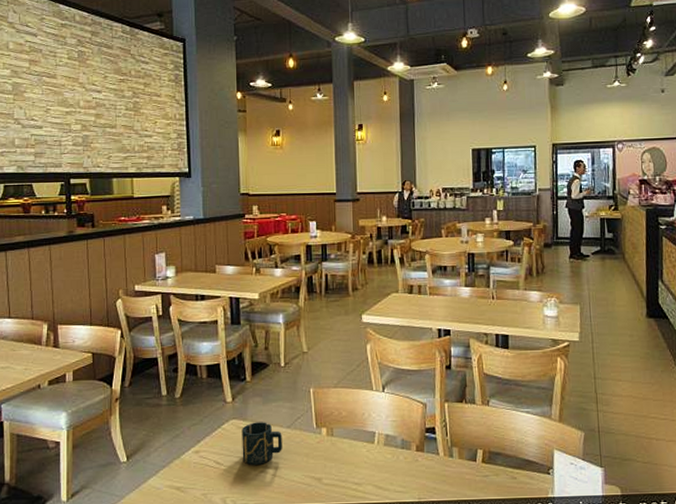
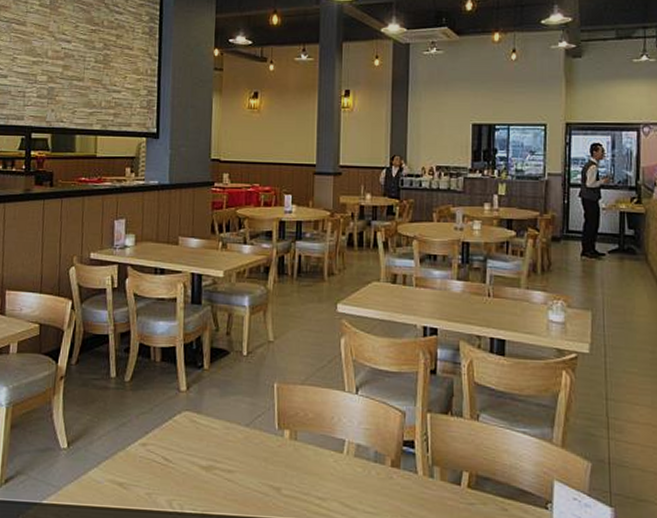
cup: present [242,422,282,465] -> none [193,416,239,466]

